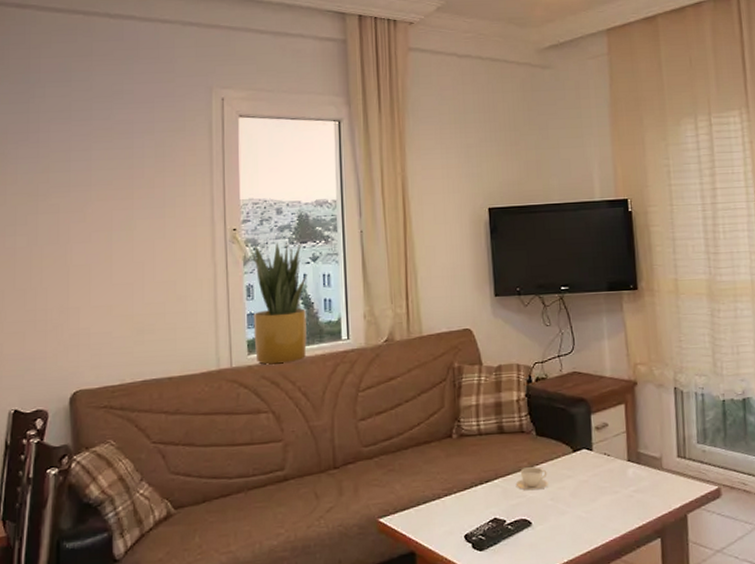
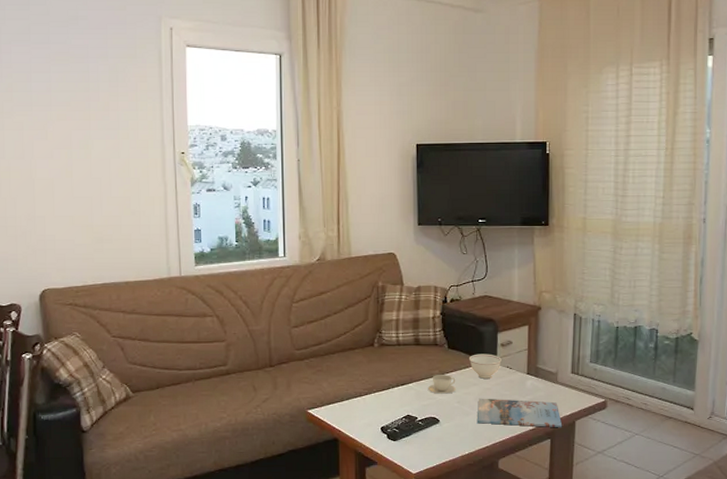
planter: present [248,242,308,365] -> none [195,166,249,275]
bowl: none [560,439,598,470] -> present [468,354,501,379]
magazine: none [574,492,673,525] -> present [476,398,563,428]

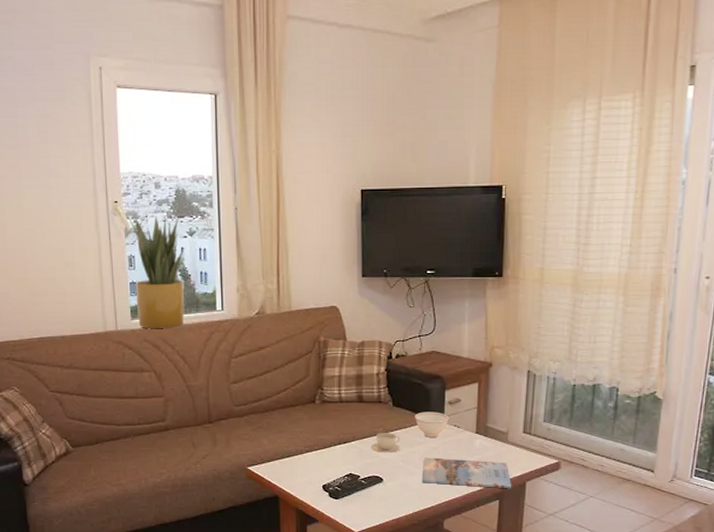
planter: none [195,166,249,275] -> present [129,216,185,329]

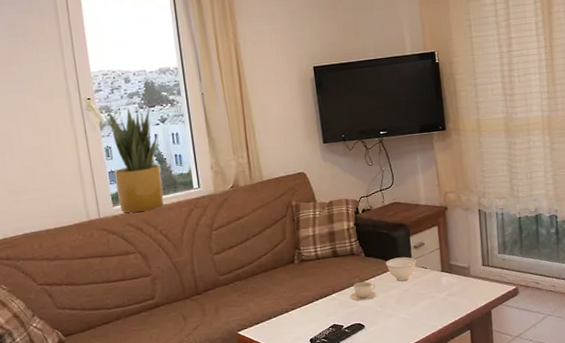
magazine: present [422,457,512,489] -> none [399,294,480,324]

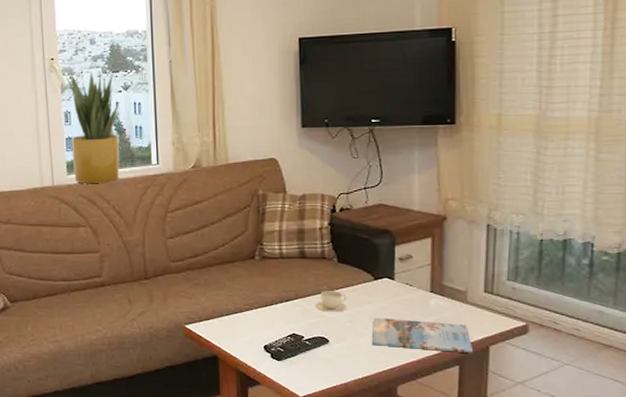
bowl: present [385,257,417,281] -> none [361,269,400,296]
magazine: none [399,294,480,324] -> present [371,317,474,354]

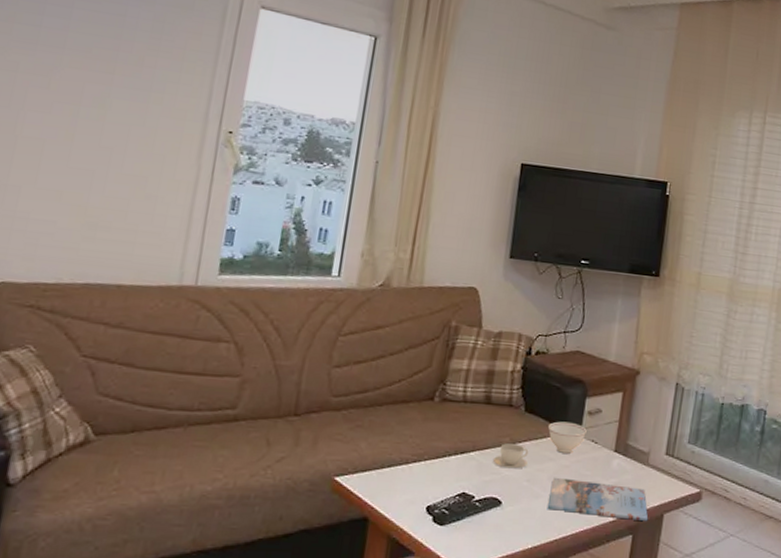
planter: present [65,71,120,184] -> none [227,154,306,292]
bowl: none [361,269,400,296] -> present [547,421,587,454]

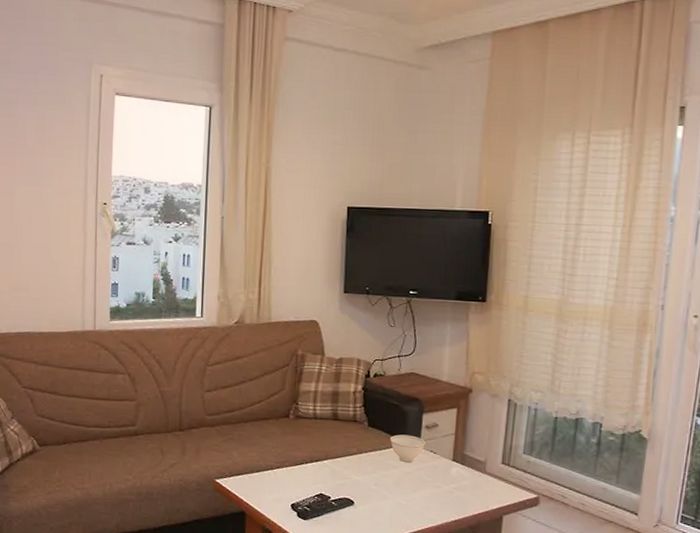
teacup: present [493,442,529,469] -> none [344,452,374,475]
magazine: present [547,477,649,522] -> none [394,482,489,522]

